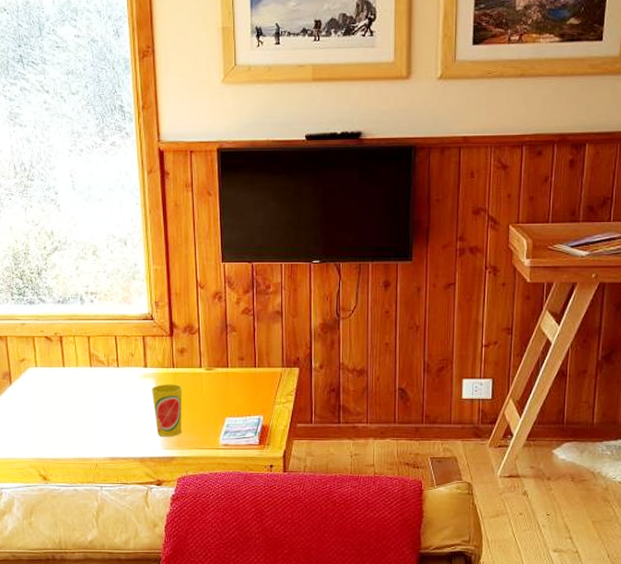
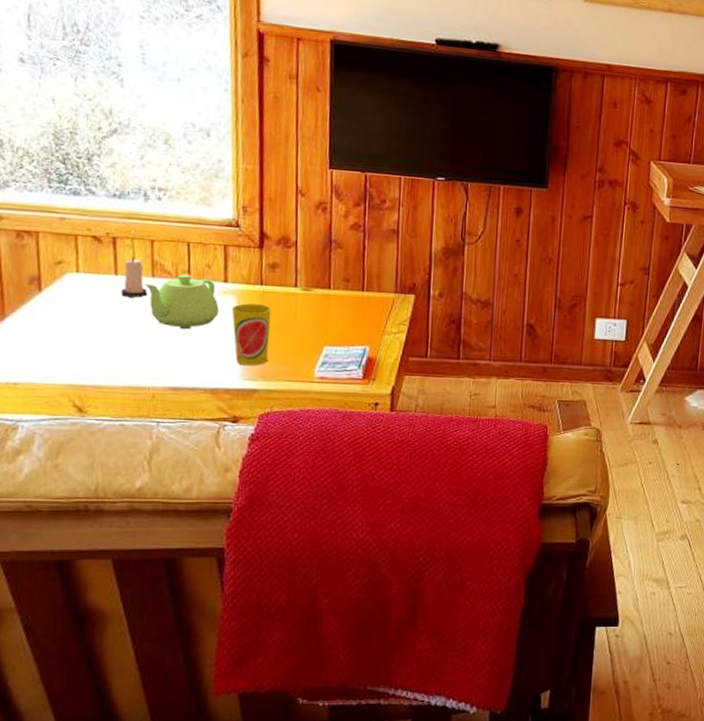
candle: none [68,351,87,385] -> present [121,257,148,298]
teapot: none [85,362,142,409] -> present [145,273,219,330]

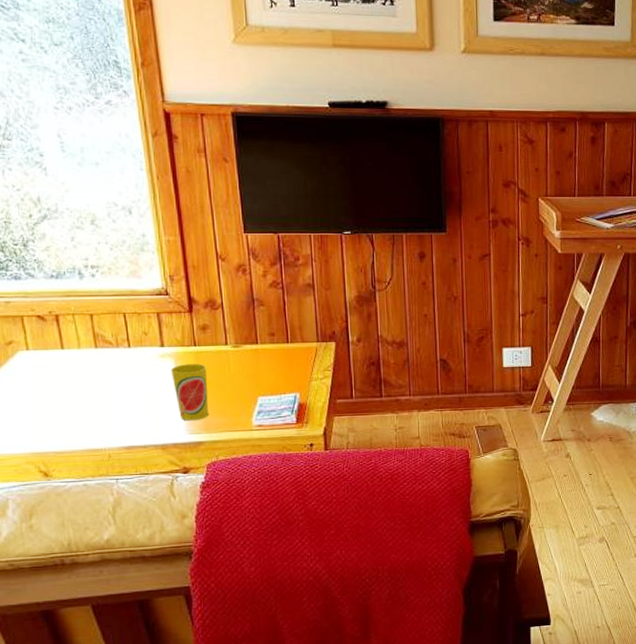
candle: present [121,257,148,298] -> none [68,331,93,369]
teapot: present [145,273,219,330] -> none [89,342,159,393]

